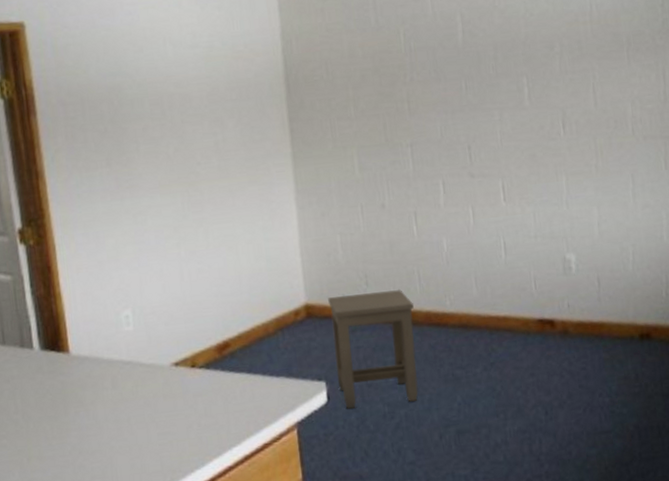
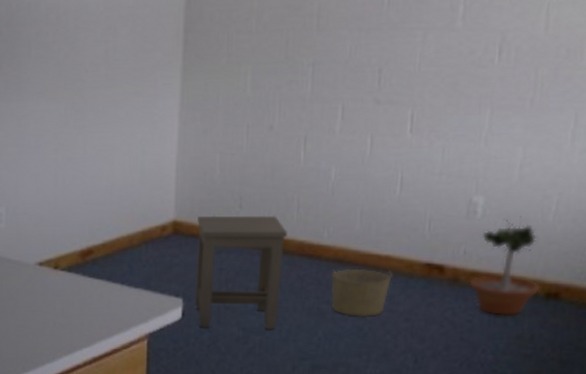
basket: none [458,330,513,379] -> present [330,268,393,318]
potted tree: none [577,267,635,361] -> present [469,215,540,316]

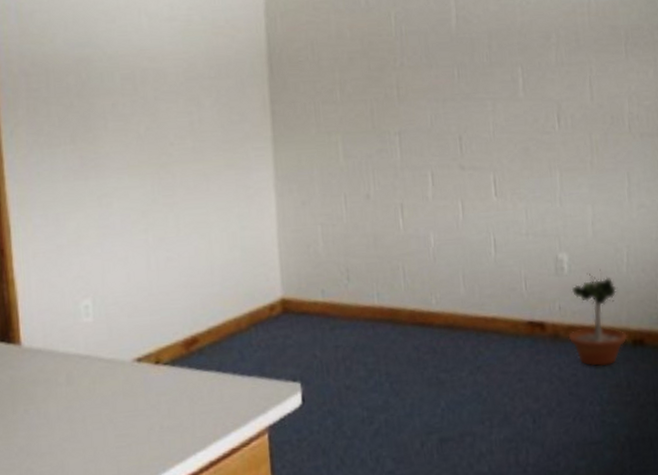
side table: present [195,215,287,329] -> none [306,285,400,413]
basket: present [330,268,393,318] -> none [444,332,501,383]

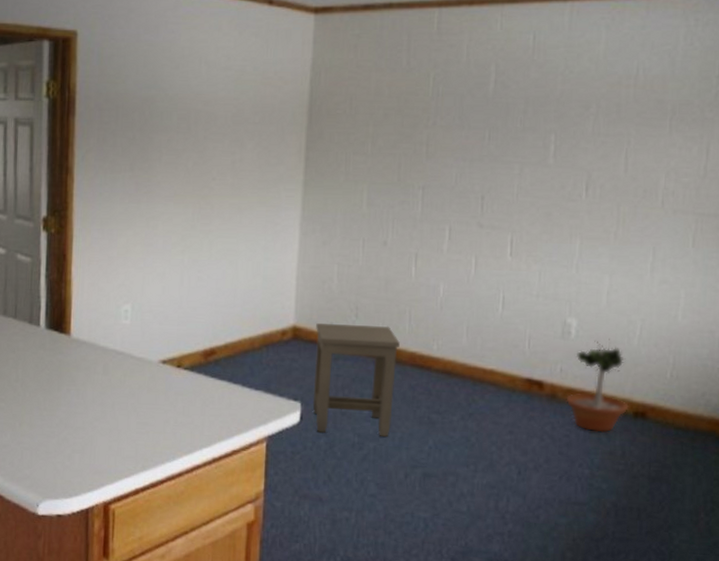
side table: none [306,285,400,413] -> present [312,323,400,437]

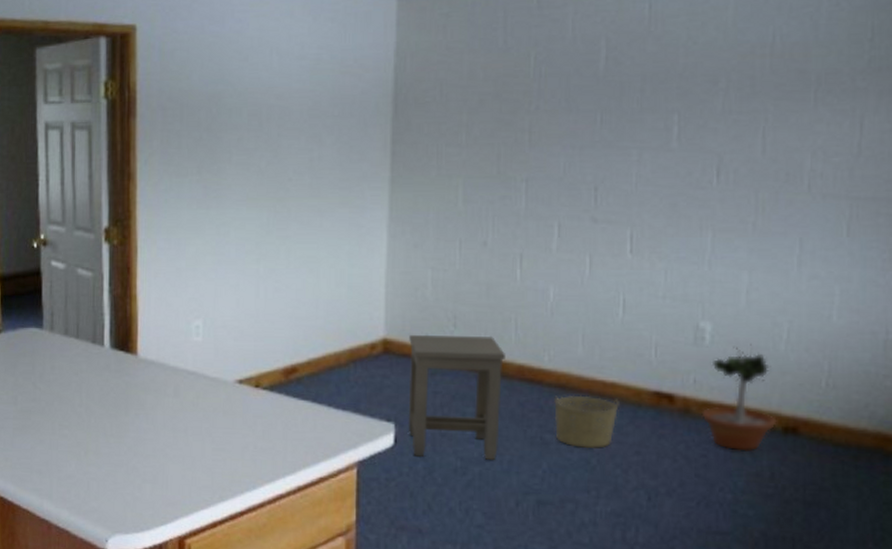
basket: none [439,380,497,429] -> present [553,395,619,450]

